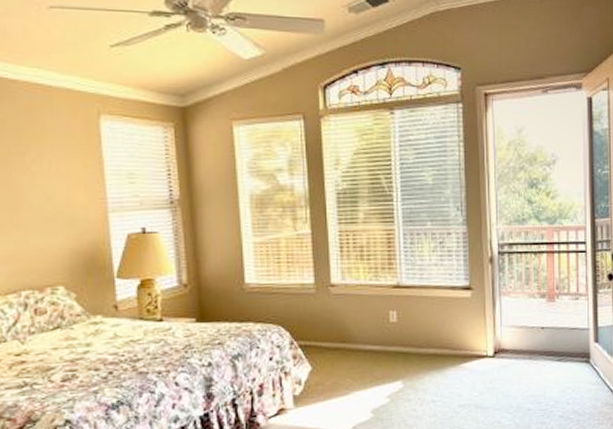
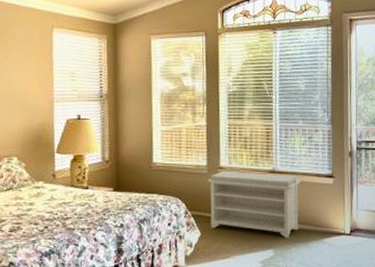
bench: none [316,288,432,367] -> present [208,170,301,239]

